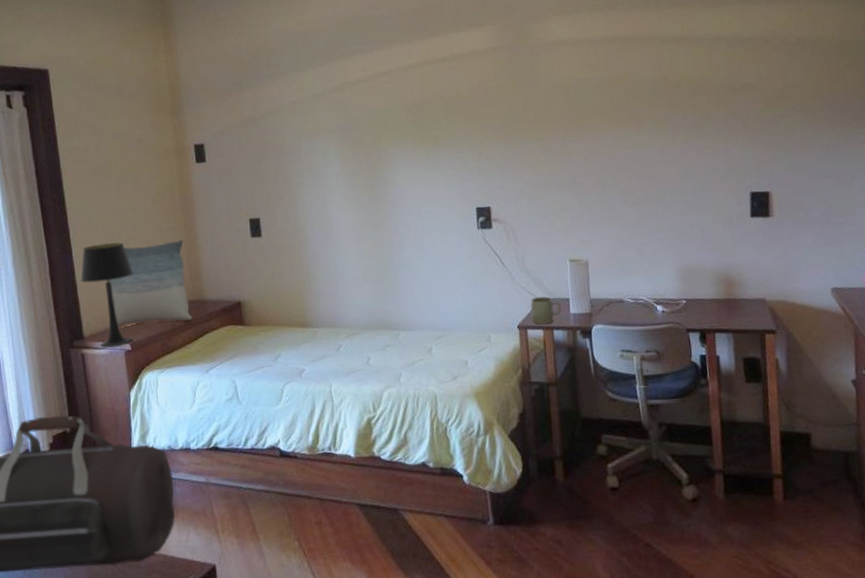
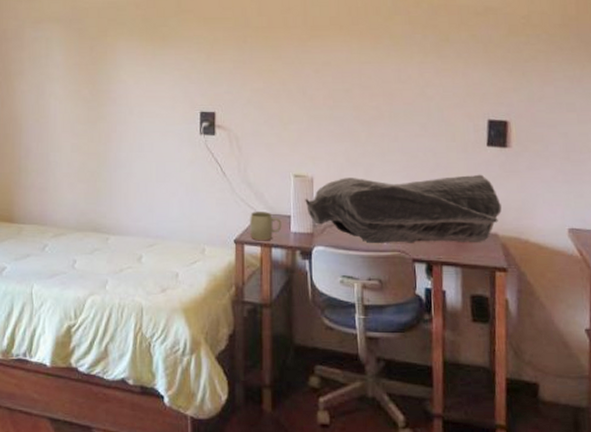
jacket: none [581,244,768,318] -> present [305,174,502,244]

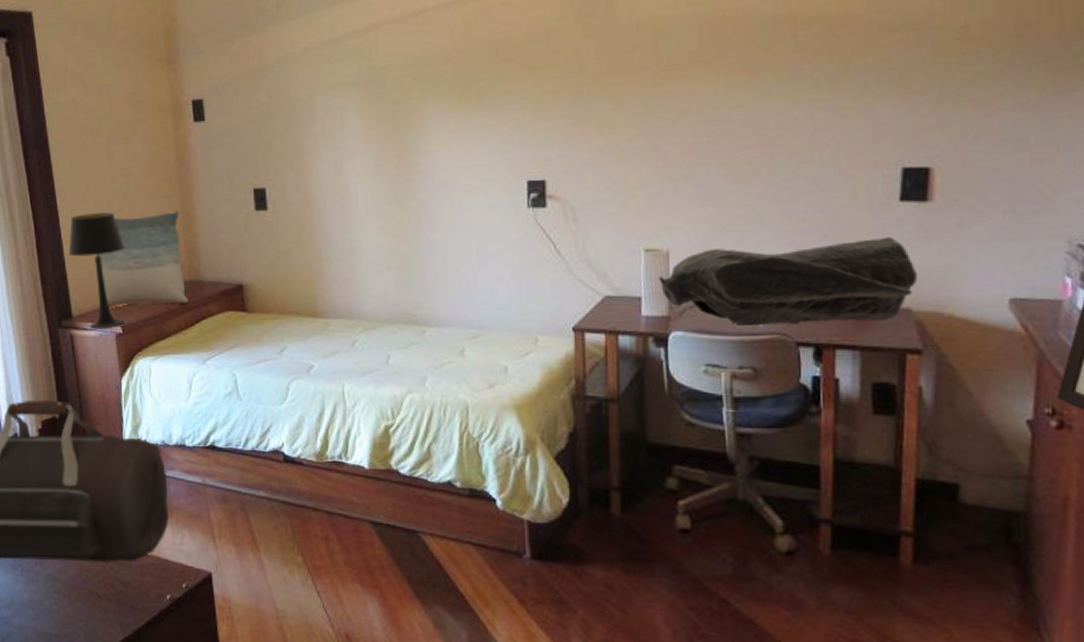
mug: present [249,212,282,241] -> none [590,294,630,328]

